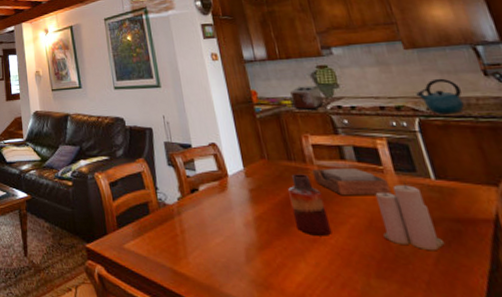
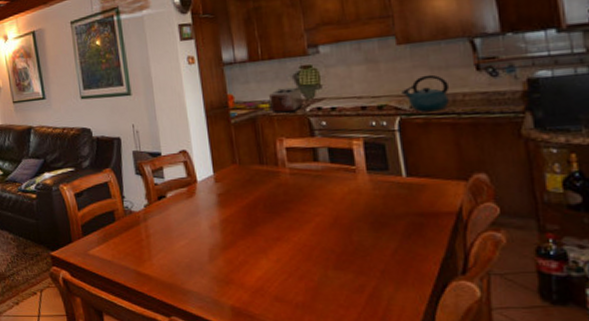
vase: present [287,174,332,236] -> none [256,177,296,235]
napkin holder: present [312,167,392,196] -> none [283,168,361,196]
candle: present [375,182,446,250] -> none [344,180,405,242]

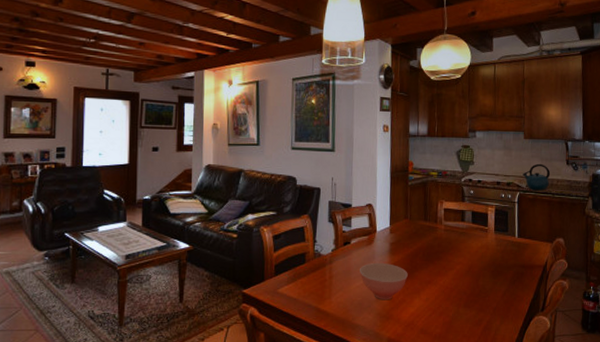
bowl: none [182,217,247,262] -> present [360,262,408,300]
toaster: present [269,87,304,114] -> none [438,161,461,181]

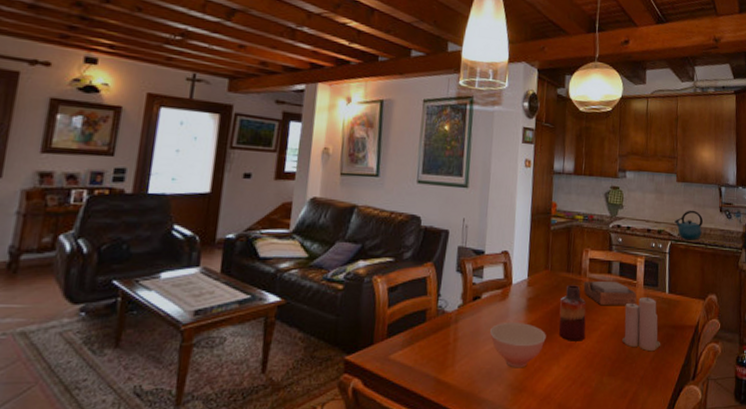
vase: none [418,231,443,279] -> present [558,285,587,341]
napkin holder: none [439,227,489,249] -> present [583,280,637,306]
candle: none [476,239,512,286] -> present [622,295,661,351]

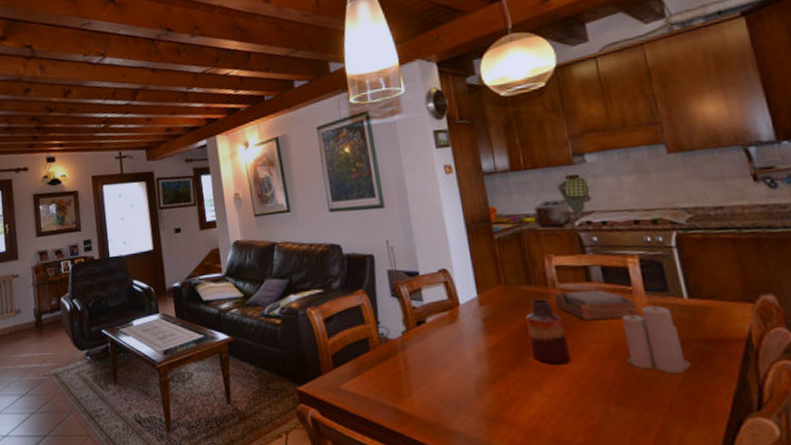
bowl: present [490,321,546,368] -> none [445,345,517,397]
toaster: none [584,203,609,227] -> present [534,198,572,228]
kettle: present [674,210,703,241] -> none [676,185,728,227]

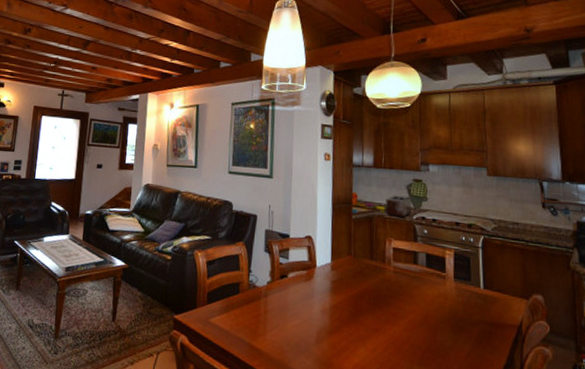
vase: present [525,299,572,365] -> none [363,271,393,327]
napkin holder: present [553,289,640,321] -> none [388,269,448,298]
candle: present [621,303,692,373] -> none [432,288,478,346]

